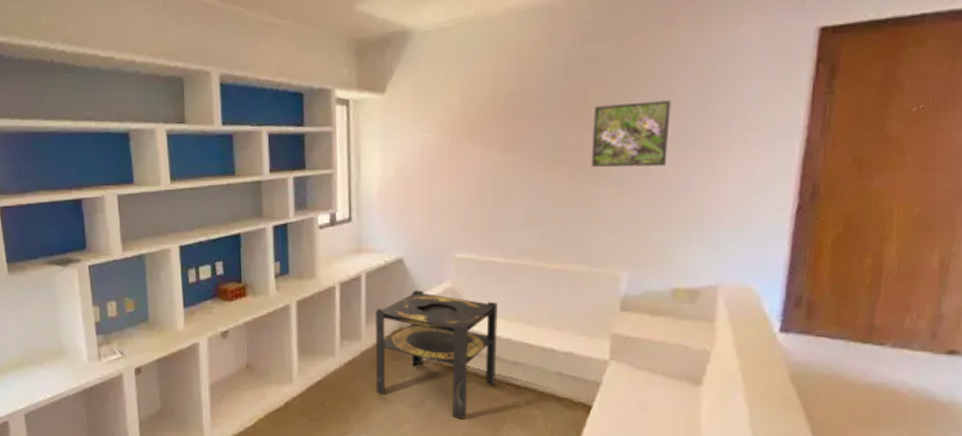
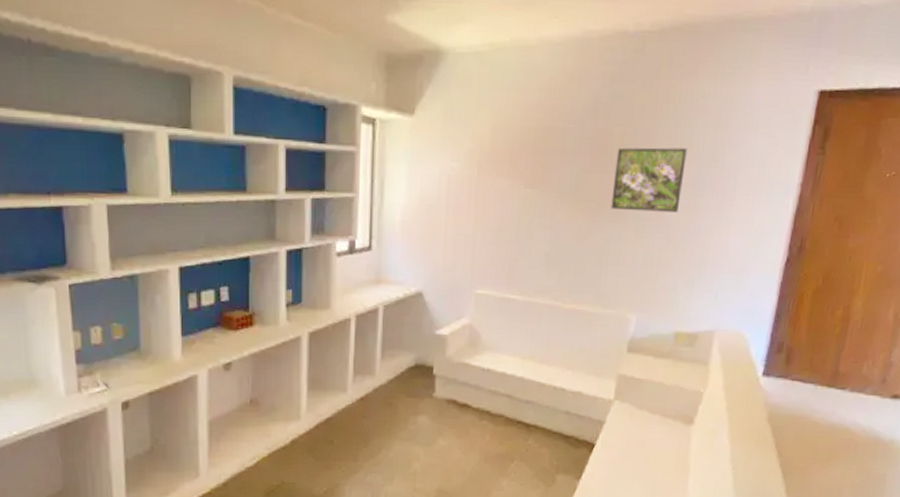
side table: present [375,290,497,420] -> none [387,325,514,458]

